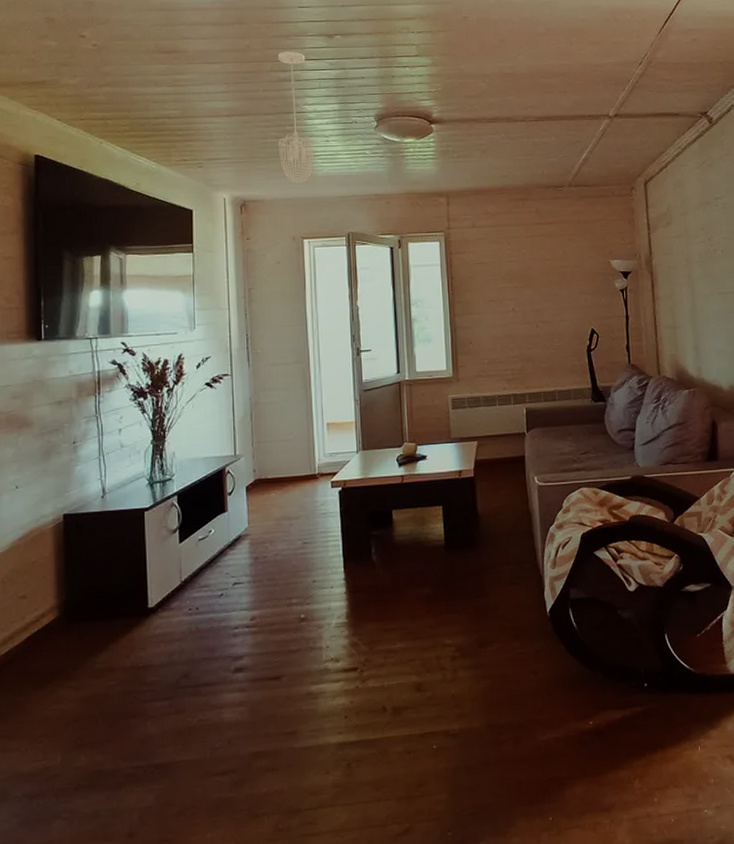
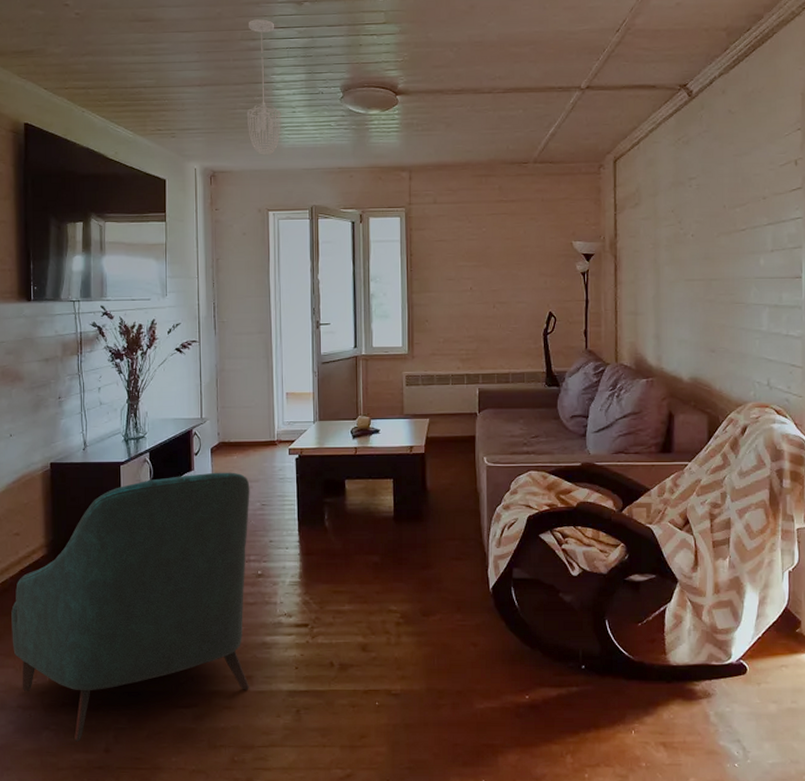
armchair: none [16,510,294,829] -> present [11,472,250,742]

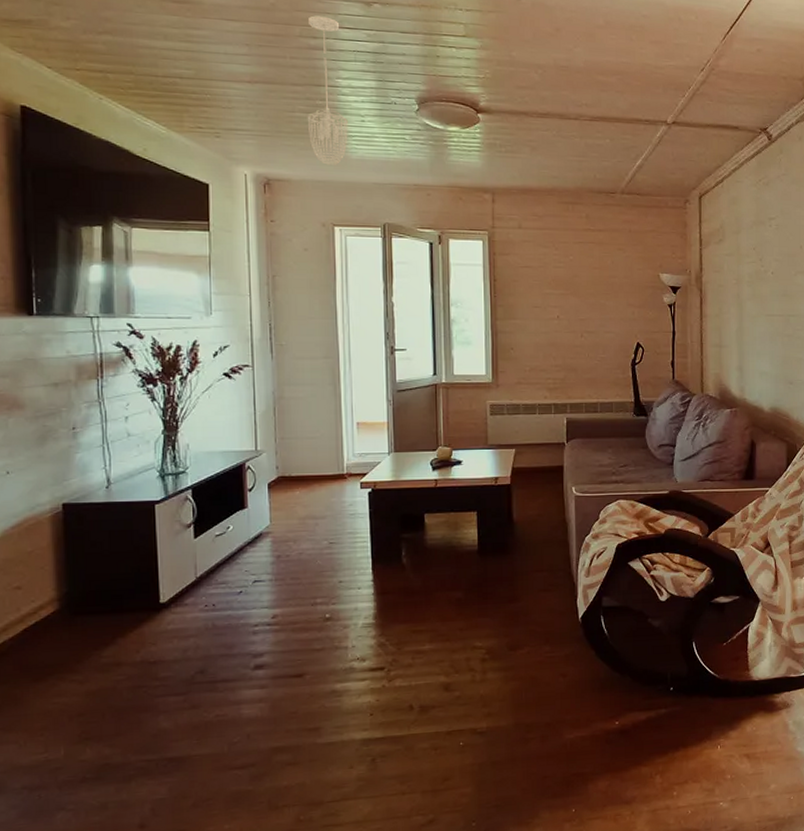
armchair: present [11,472,250,742] -> none [12,509,316,820]

